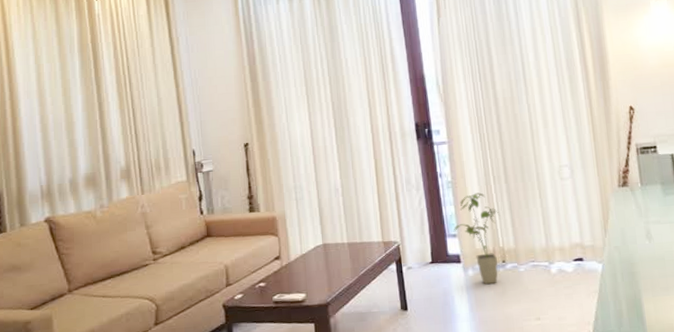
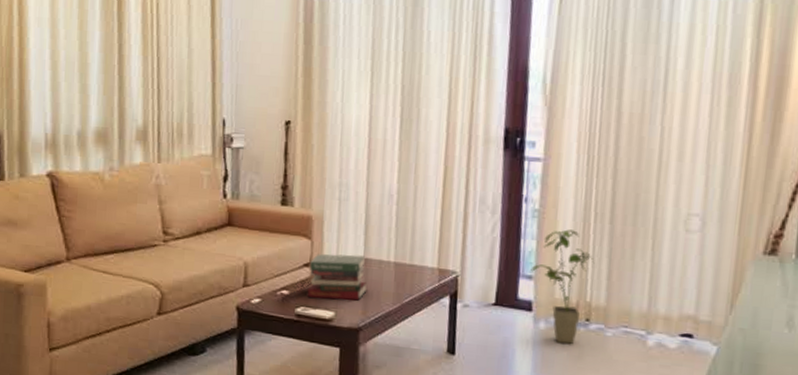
books: none [279,242,329,286] -> present [307,254,367,301]

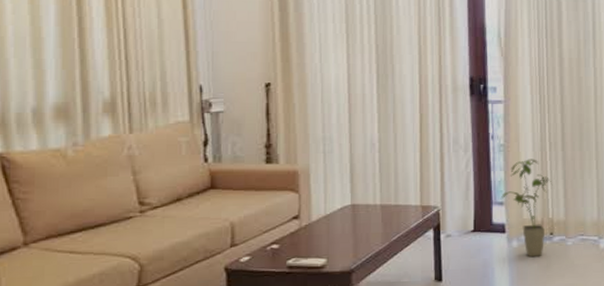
books: present [307,254,367,301] -> none [297,202,357,249]

